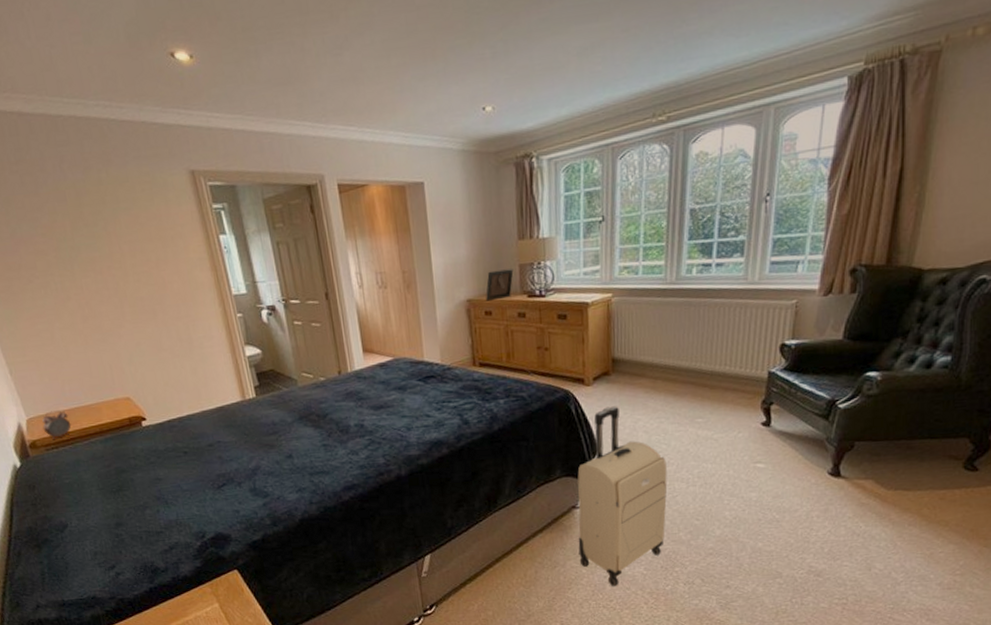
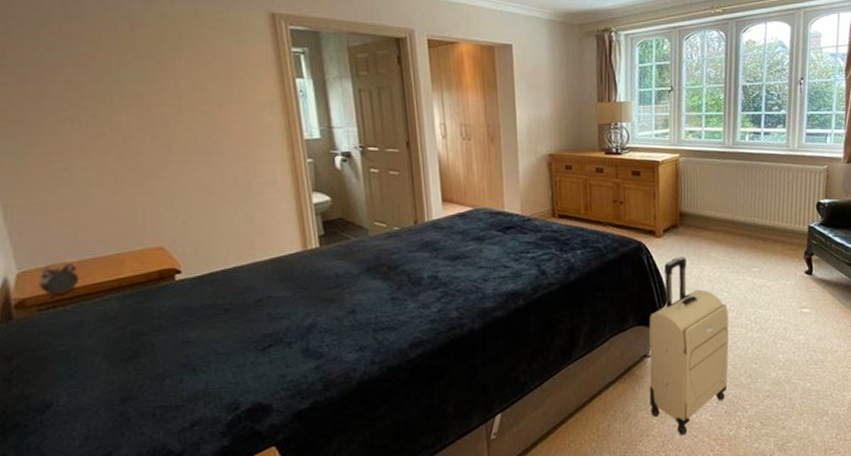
picture frame: present [486,269,514,301] -> none [567,128,593,156]

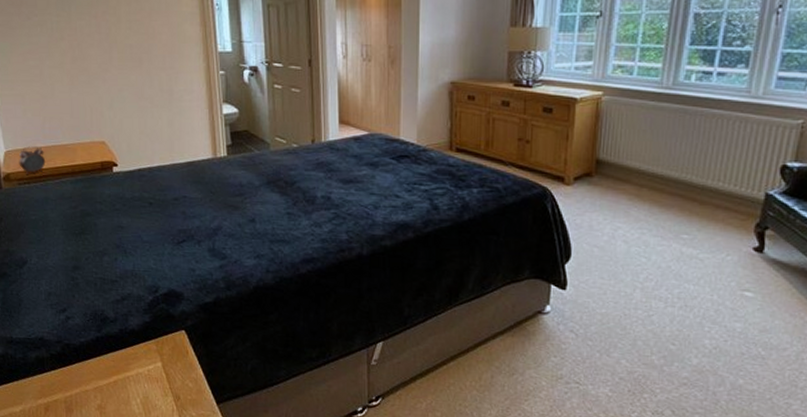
suitcase: present [649,256,729,436] -> none [540,210,645,406]

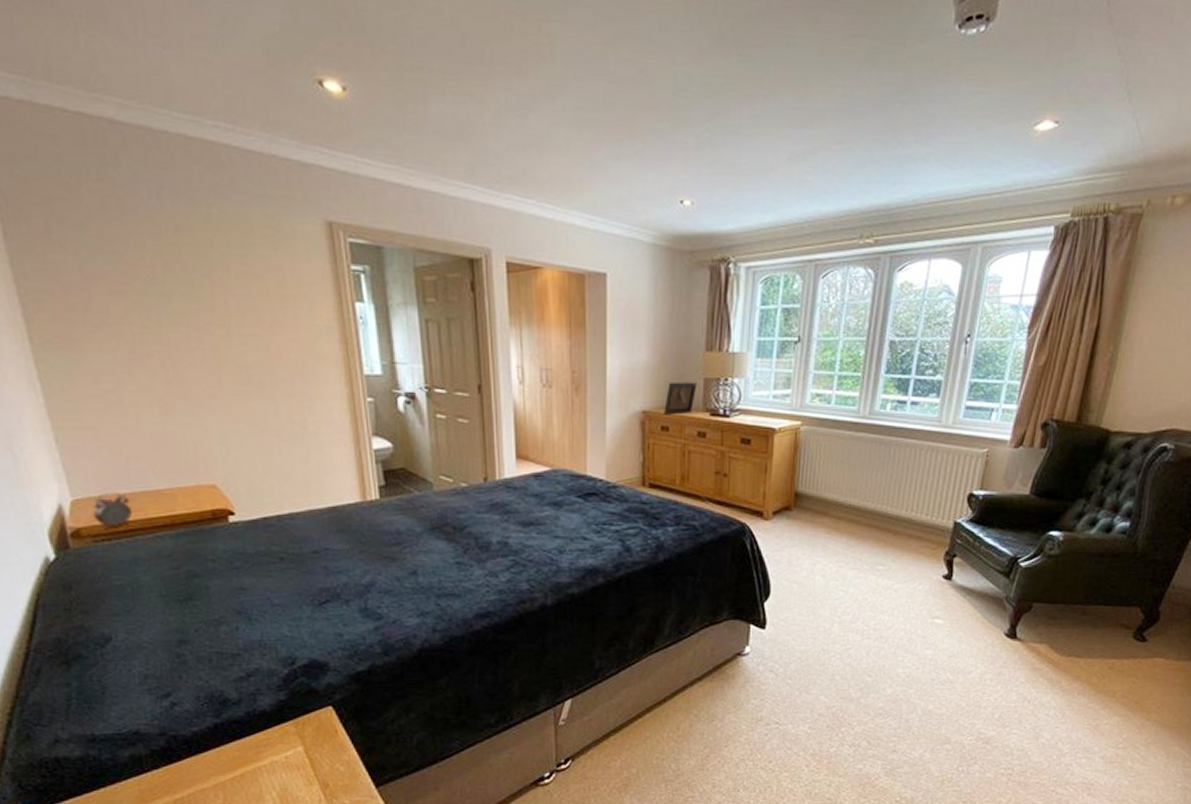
picture frame: none [471,55,502,86] -> present [664,382,697,415]

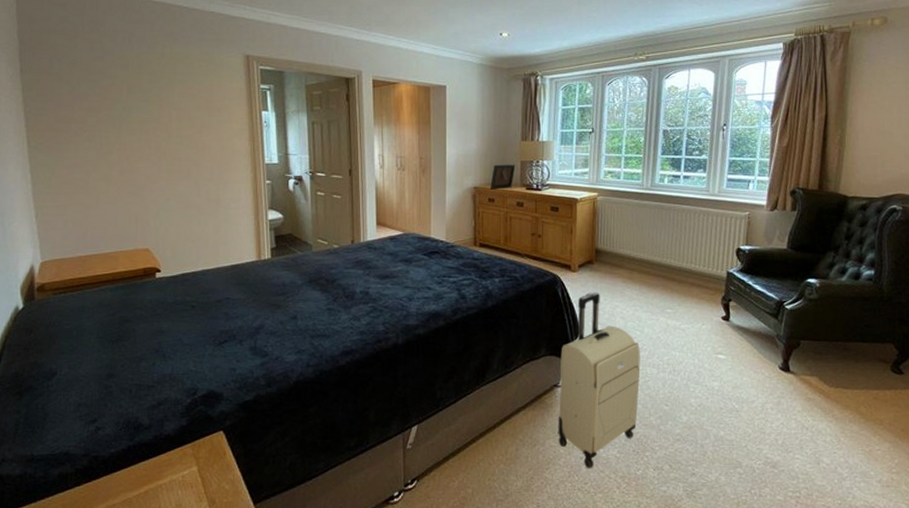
alarm clock: present [92,493,133,529] -> none [55,256,85,284]
suitcase: none [739,545,842,746] -> present [558,292,640,469]

